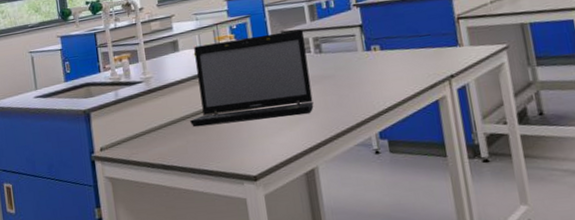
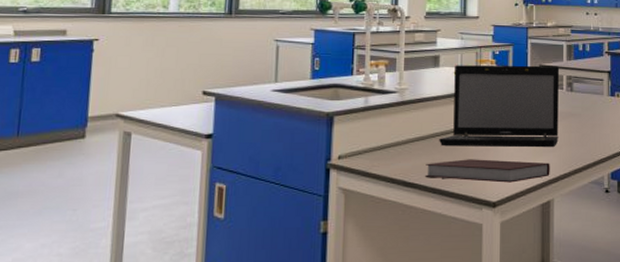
notebook: none [181,130,310,159] -> present [425,159,550,183]

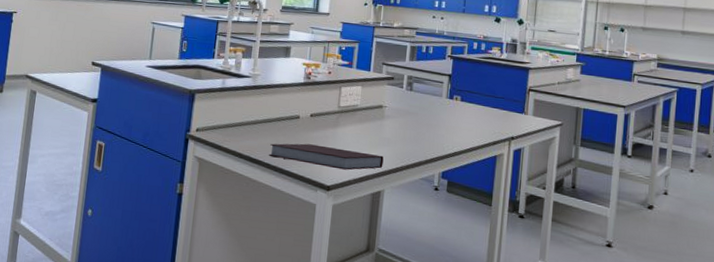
laptop: present [439,65,560,148] -> none [284,57,402,142]

